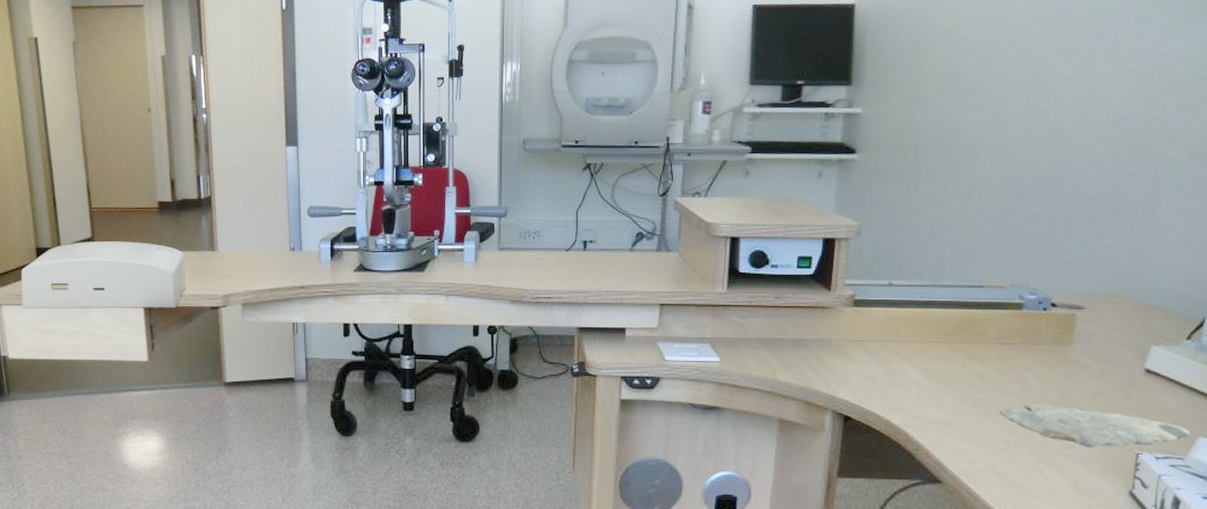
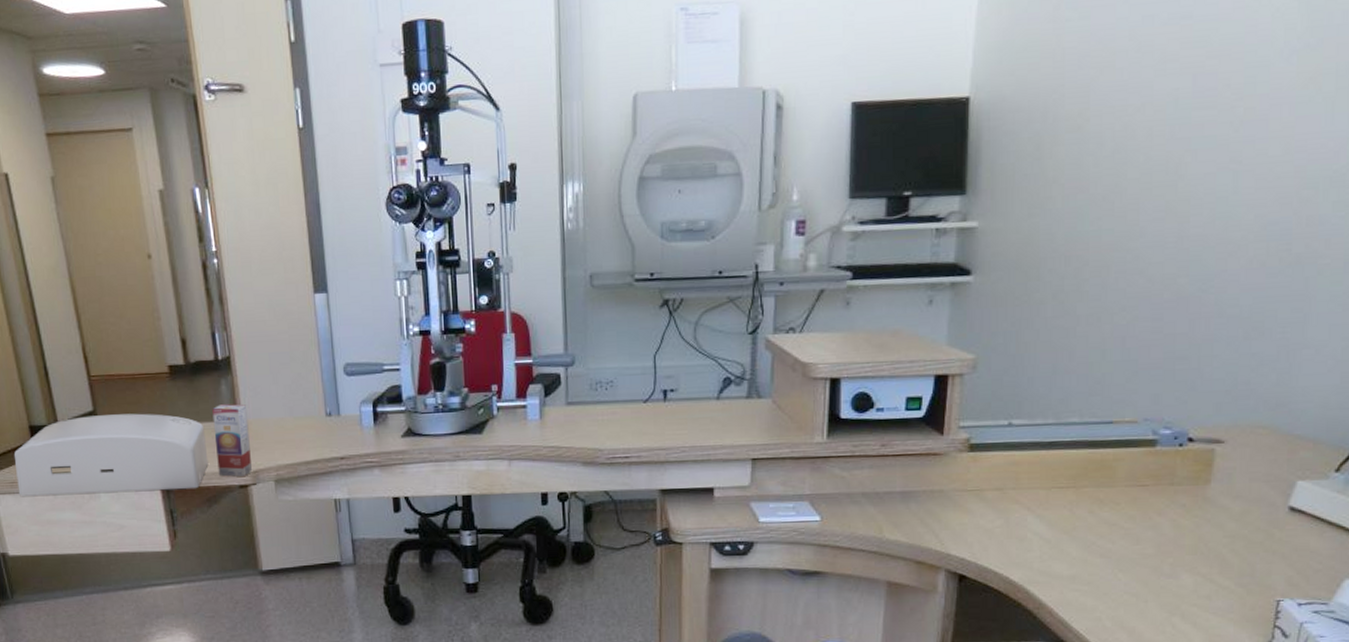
medicine box: none [193,237,223,299] -> present [212,404,252,477]
tissue: present [999,403,1190,448] -> none [1129,551,1336,597]

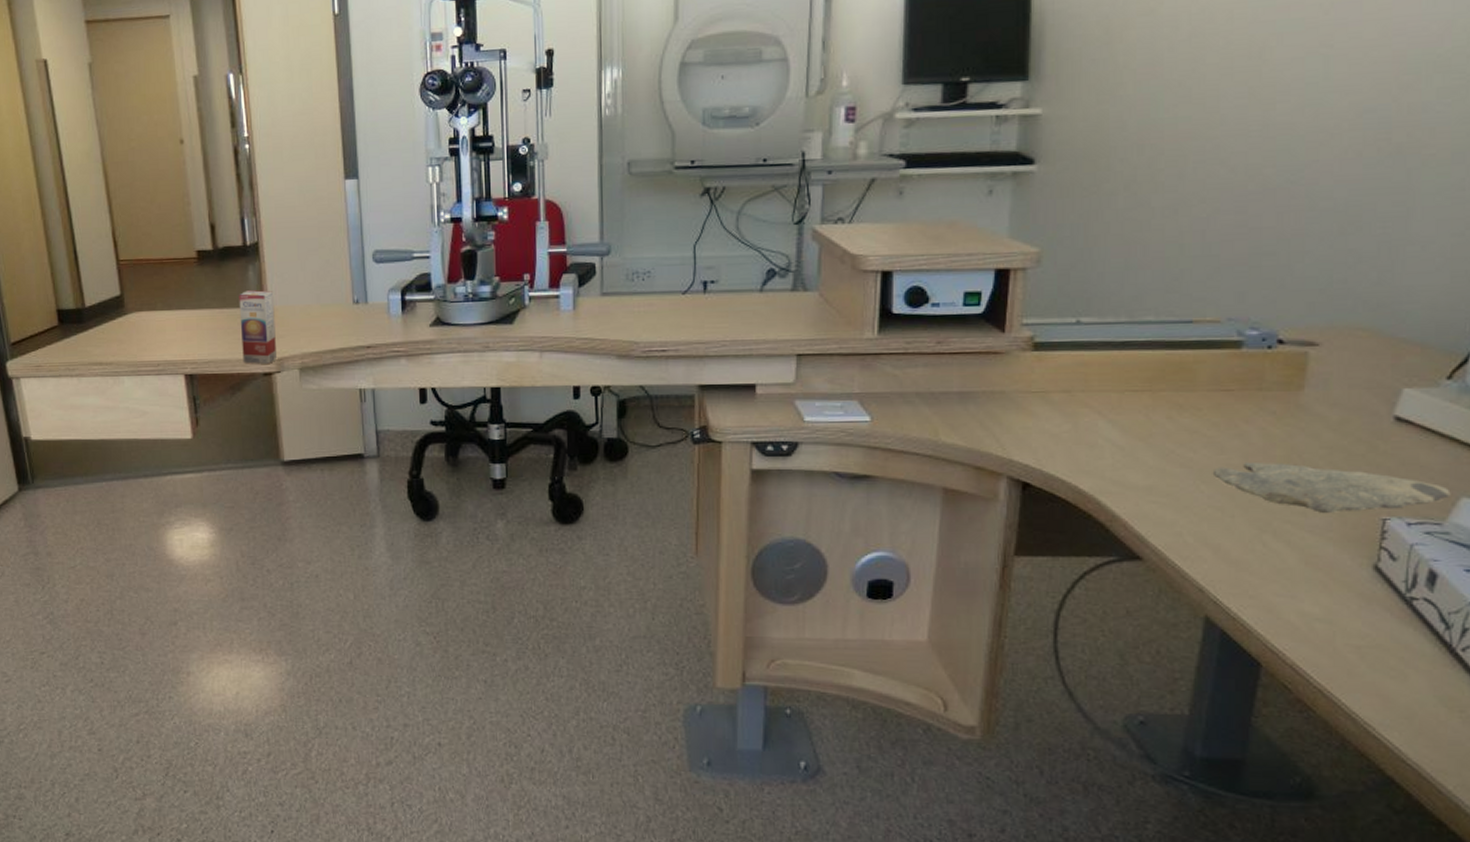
tissue dispenser: present [14,413,209,496] -> none [40,298,233,380]
tissue: none [1129,551,1336,597] -> present [1212,462,1451,514]

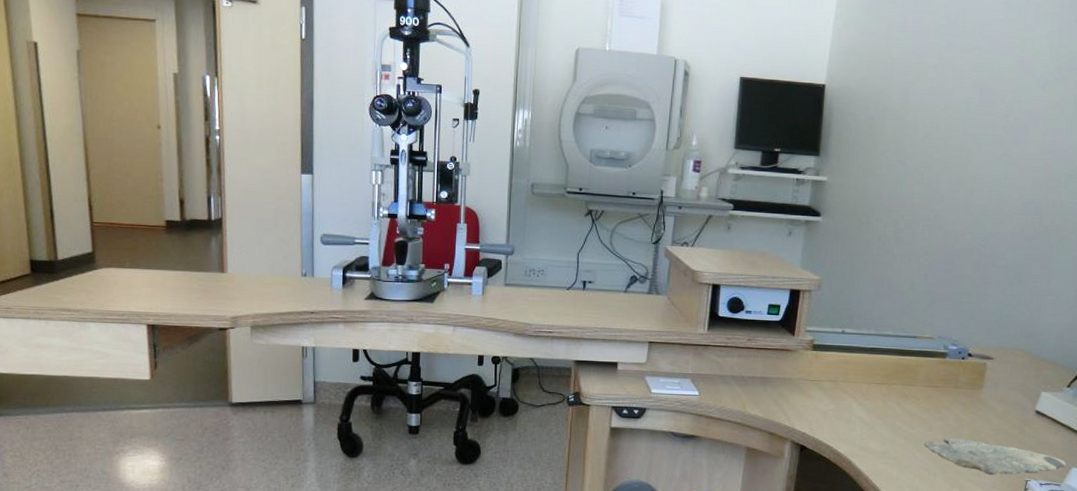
medicine box: present [239,290,276,364] -> none [201,258,233,320]

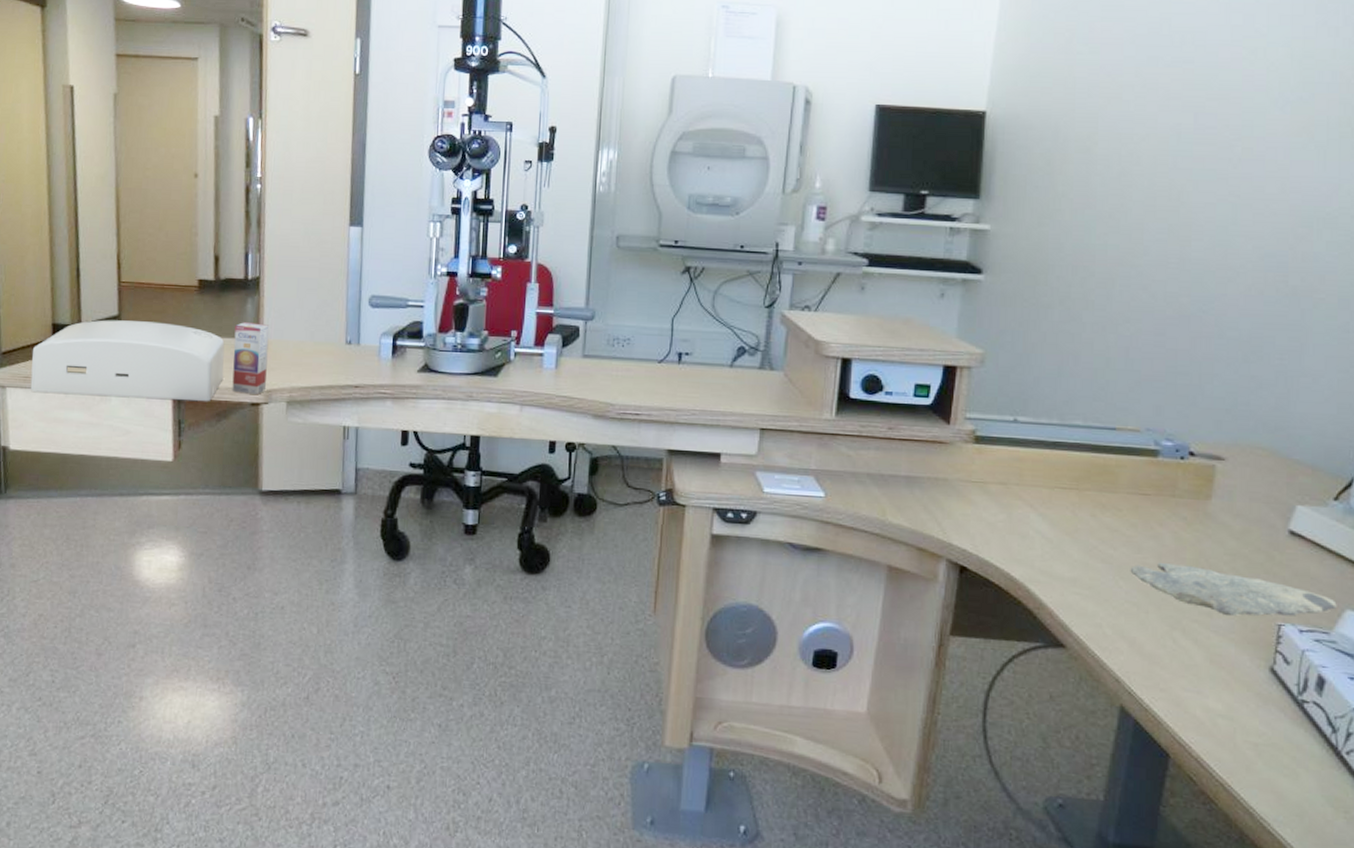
tissue dispenser: none [12,256,193,328] -> present [30,320,225,402]
medicine box: none [201,258,233,320] -> present [232,322,270,394]

